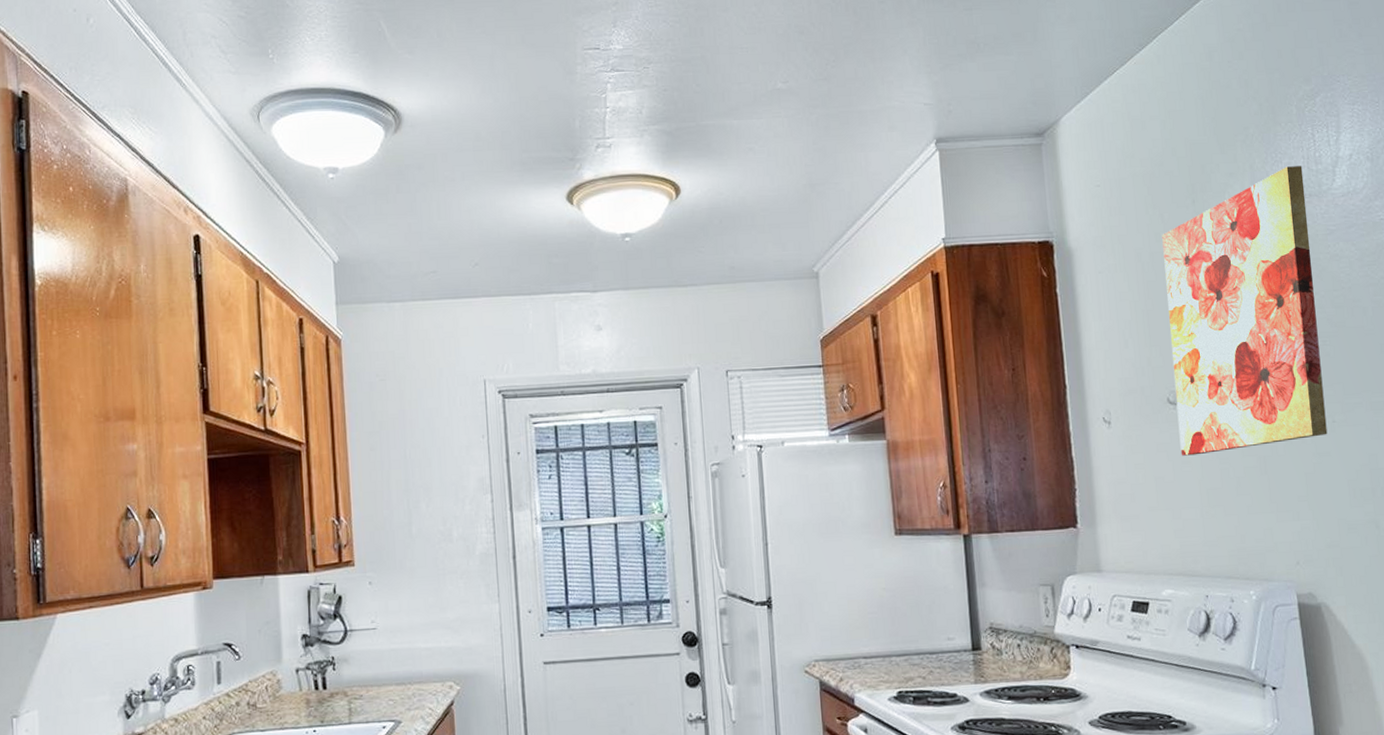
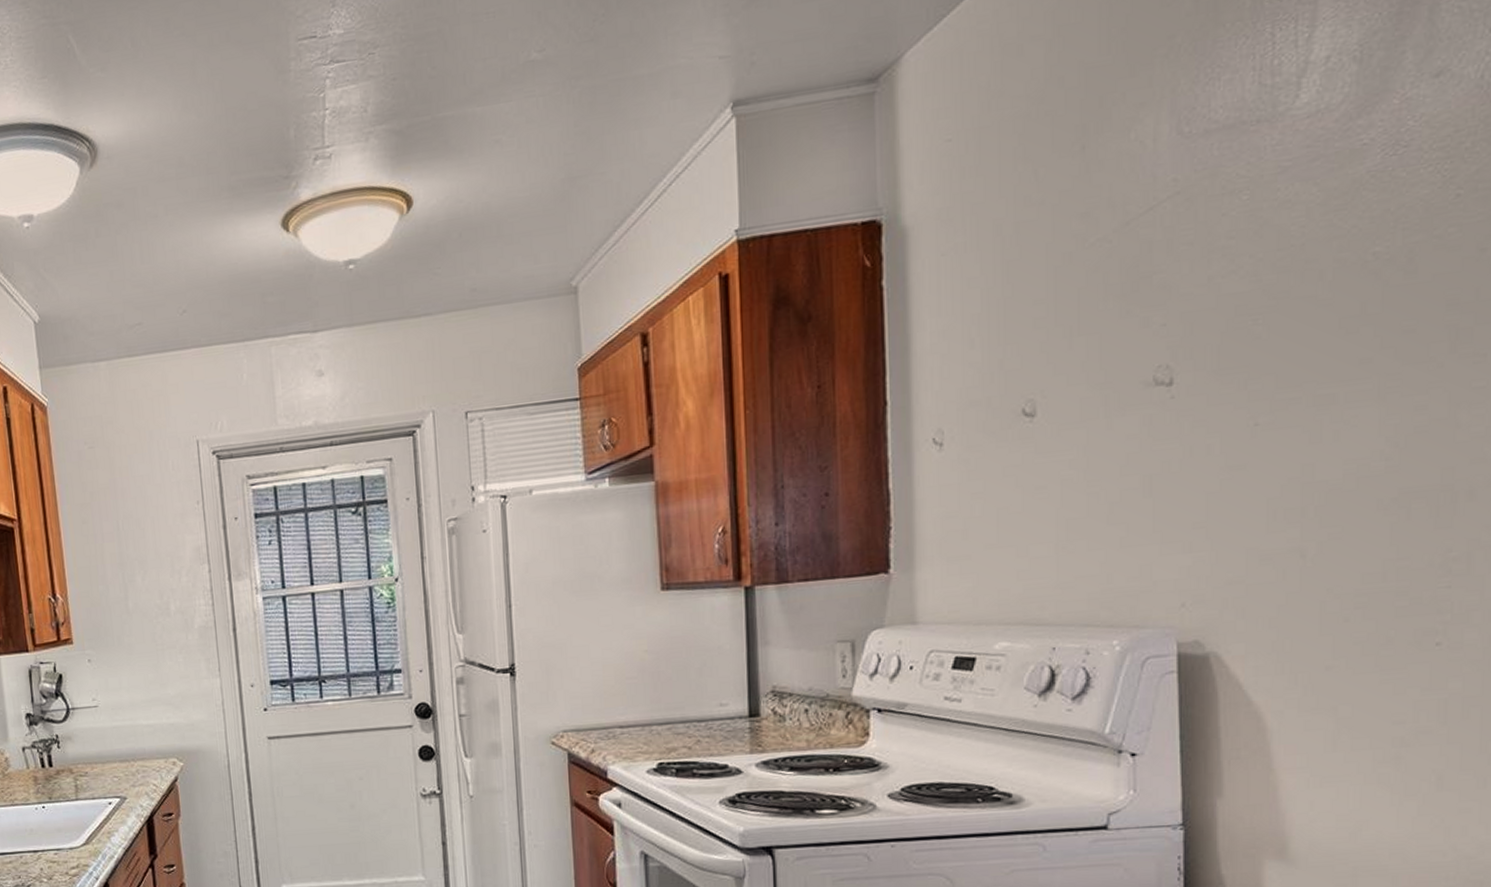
wall art: present [1162,166,1328,456] -> none [1033,81,1251,480]

